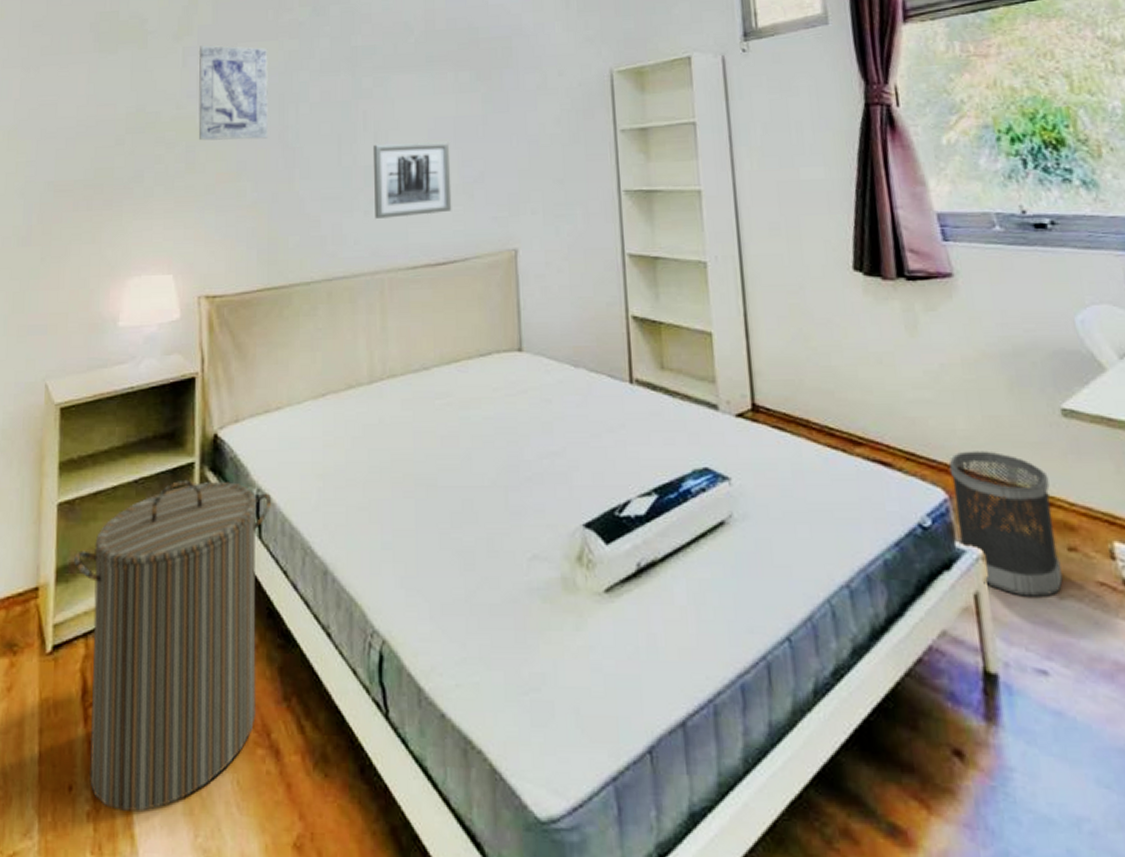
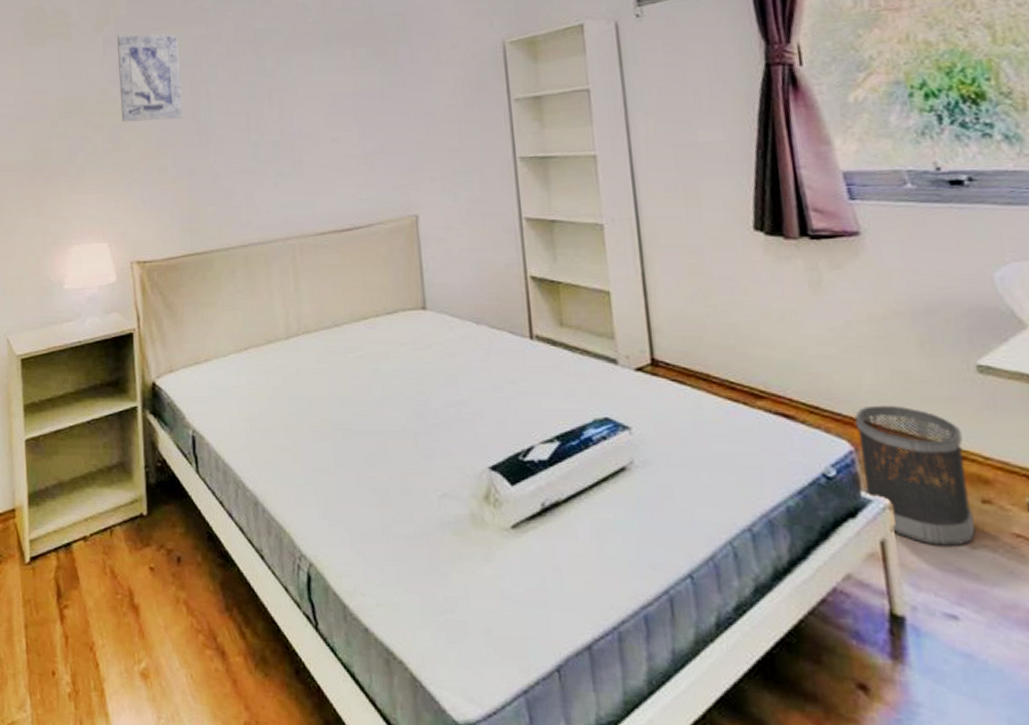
laundry hamper: present [73,479,272,811] -> none [41,421,206,695]
wall art: present [372,141,452,219] -> none [278,116,355,189]

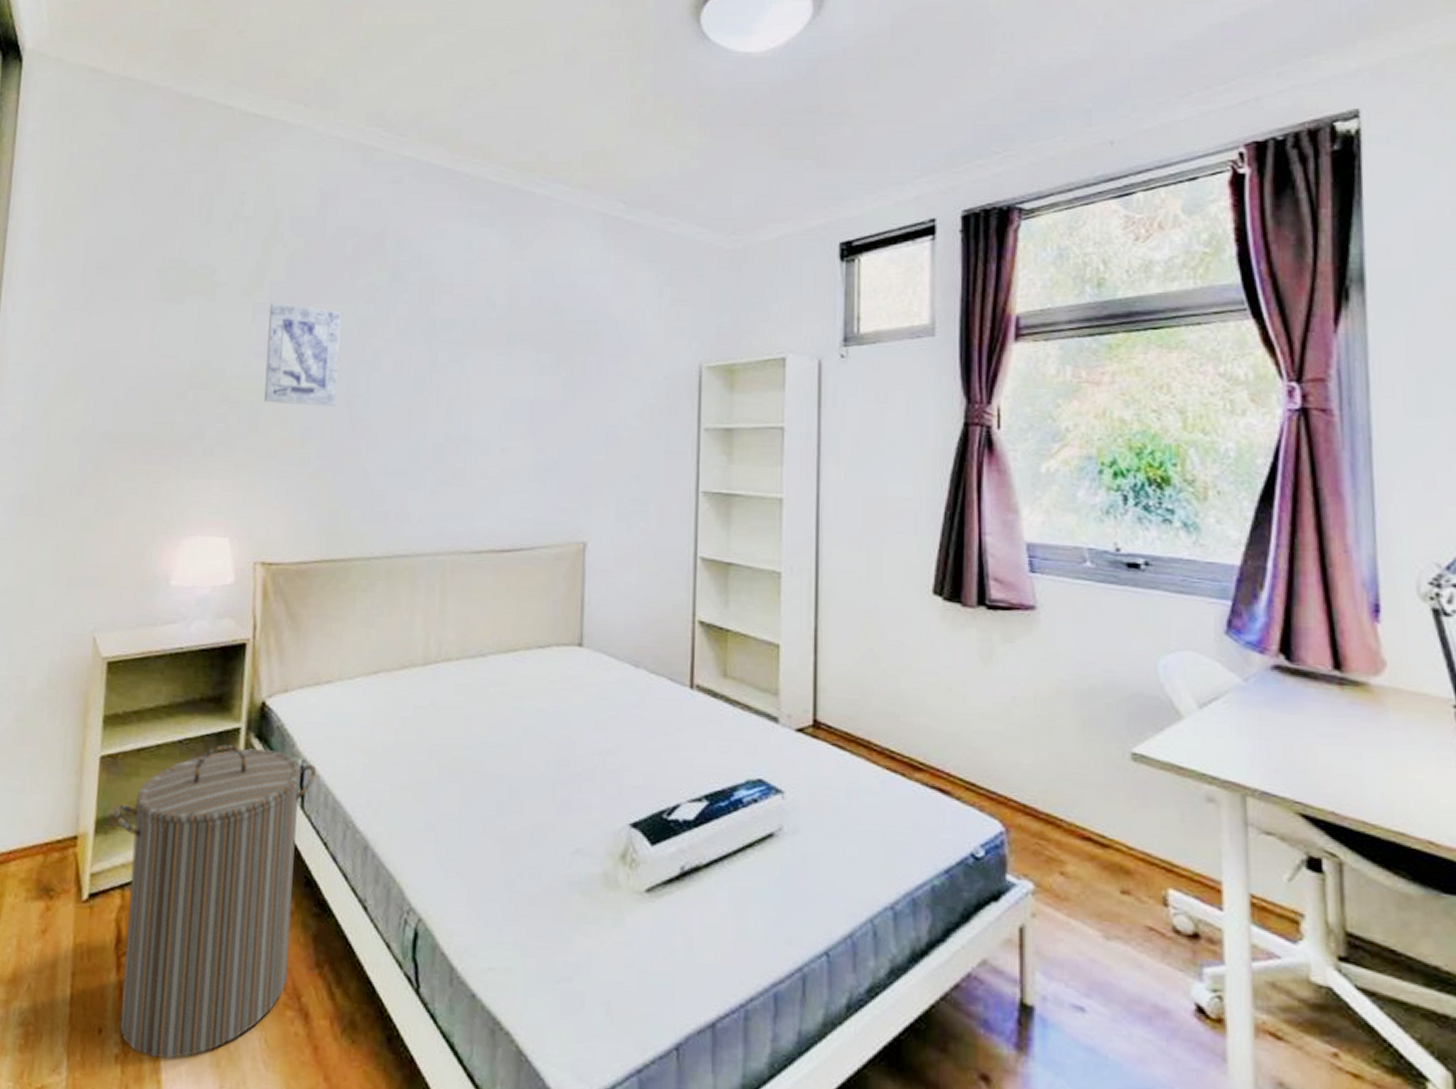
laundry hamper: none [41,421,206,695] -> present [113,744,317,1059]
wastebasket: present [854,405,976,546] -> none [1009,786,1111,937]

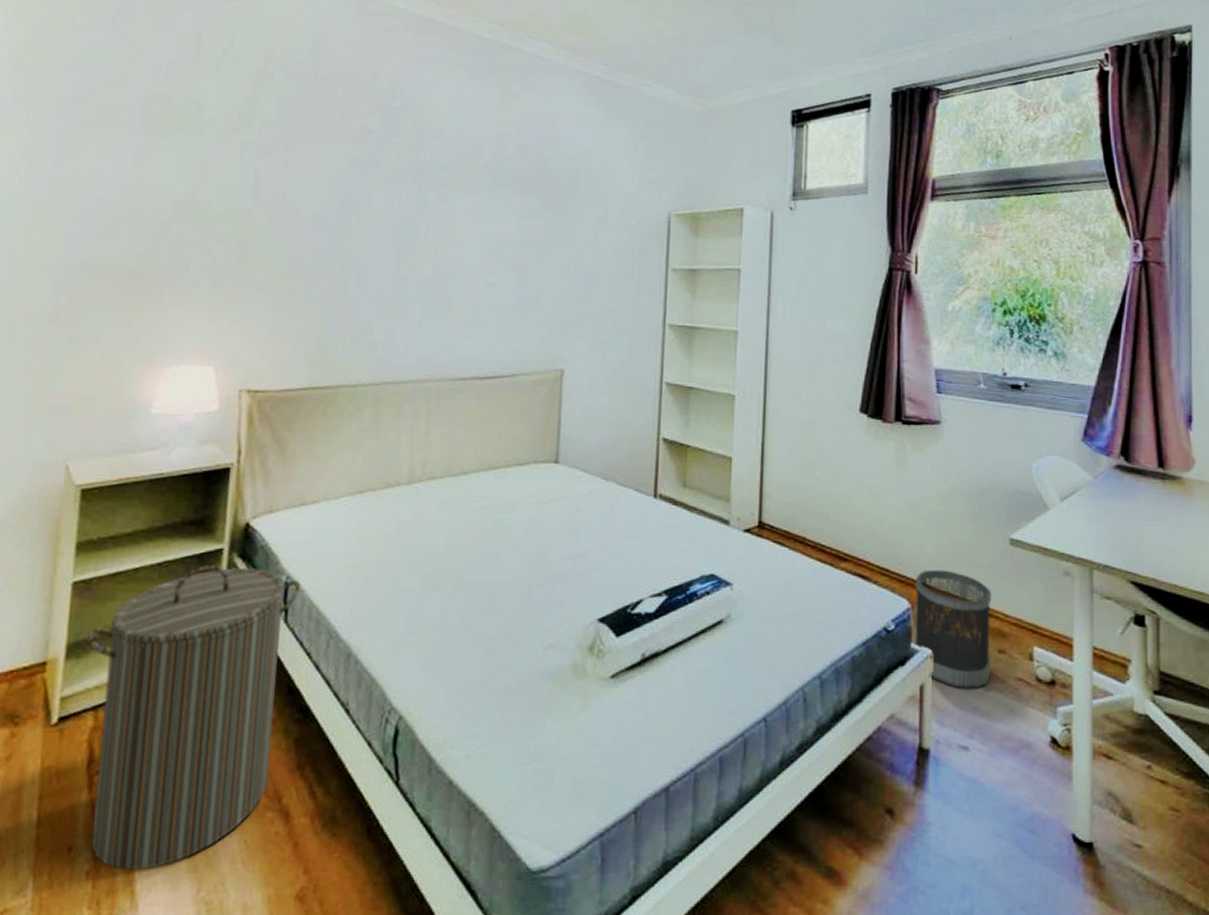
wall art: present [263,303,342,406] -> none [251,141,333,242]
wastebasket: none [1009,786,1111,937] -> present [914,569,992,689]

